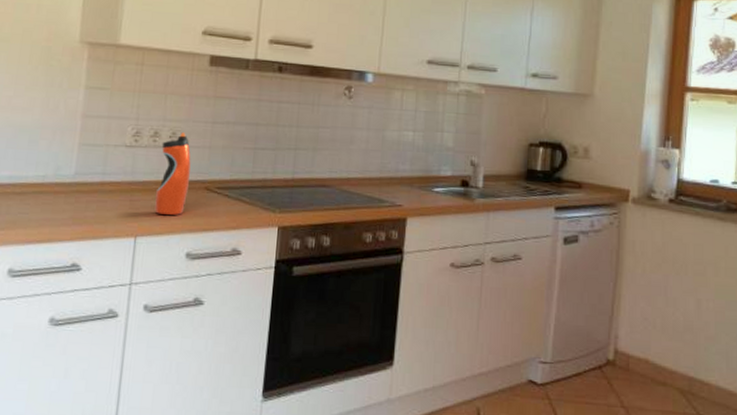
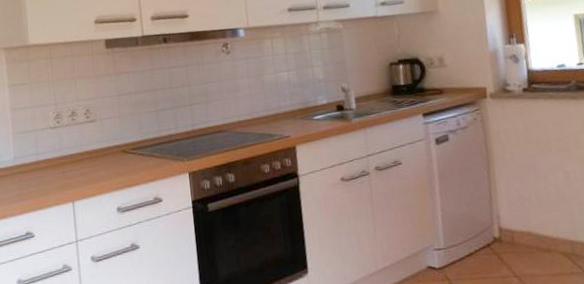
water bottle: present [154,132,191,215] -> none [79,108,109,180]

